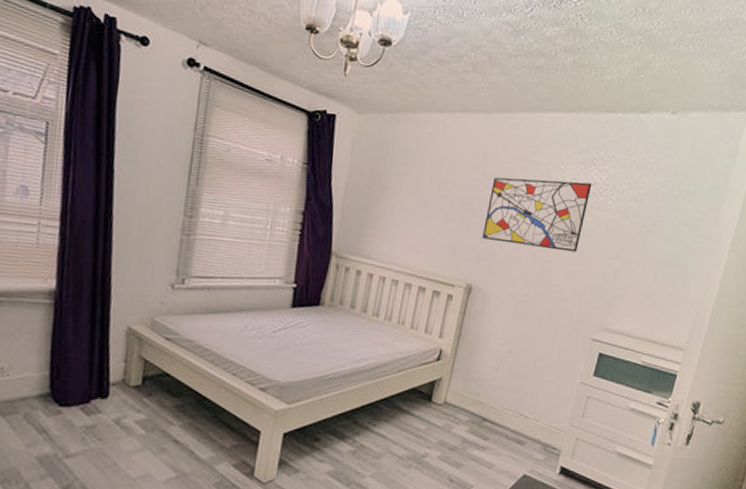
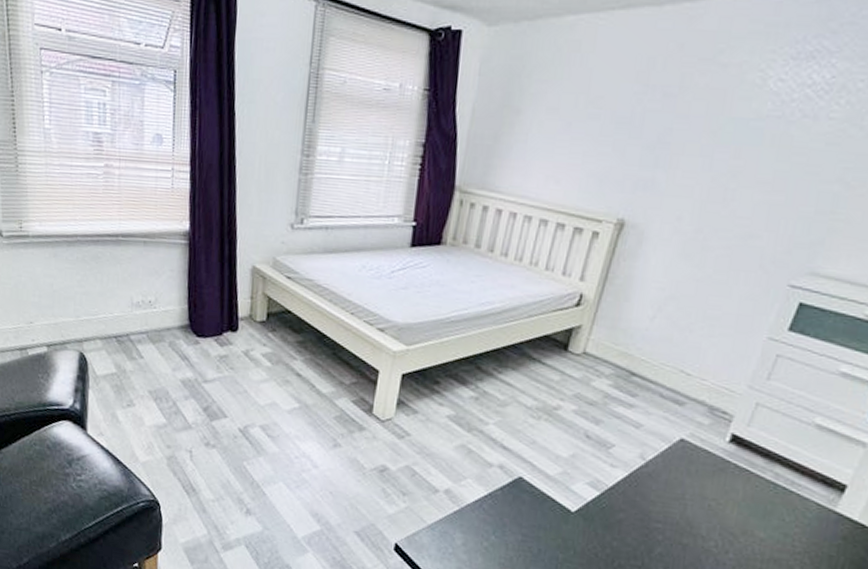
wall art: present [482,177,592,253] -> none [641,83,808,177]

